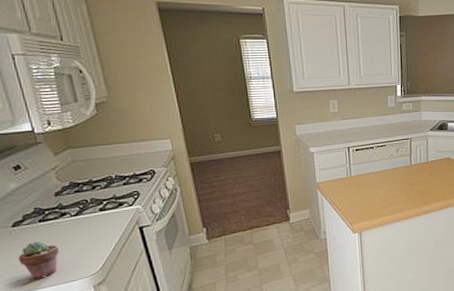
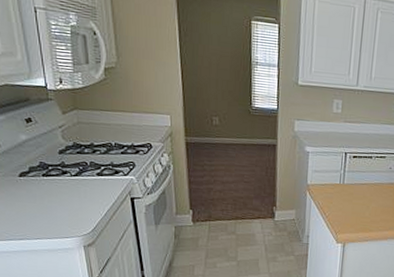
potted succulent: present [17,241,60,279] -> none [21,194,58,230]

